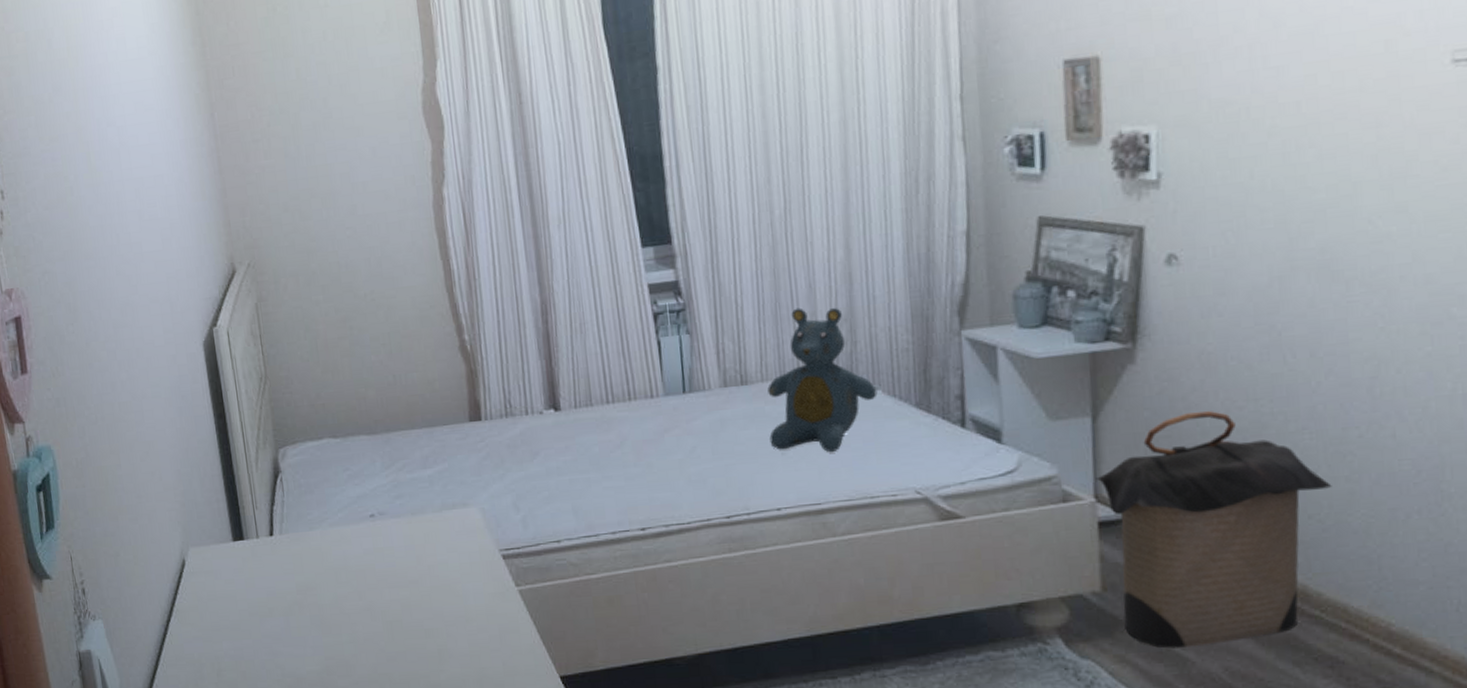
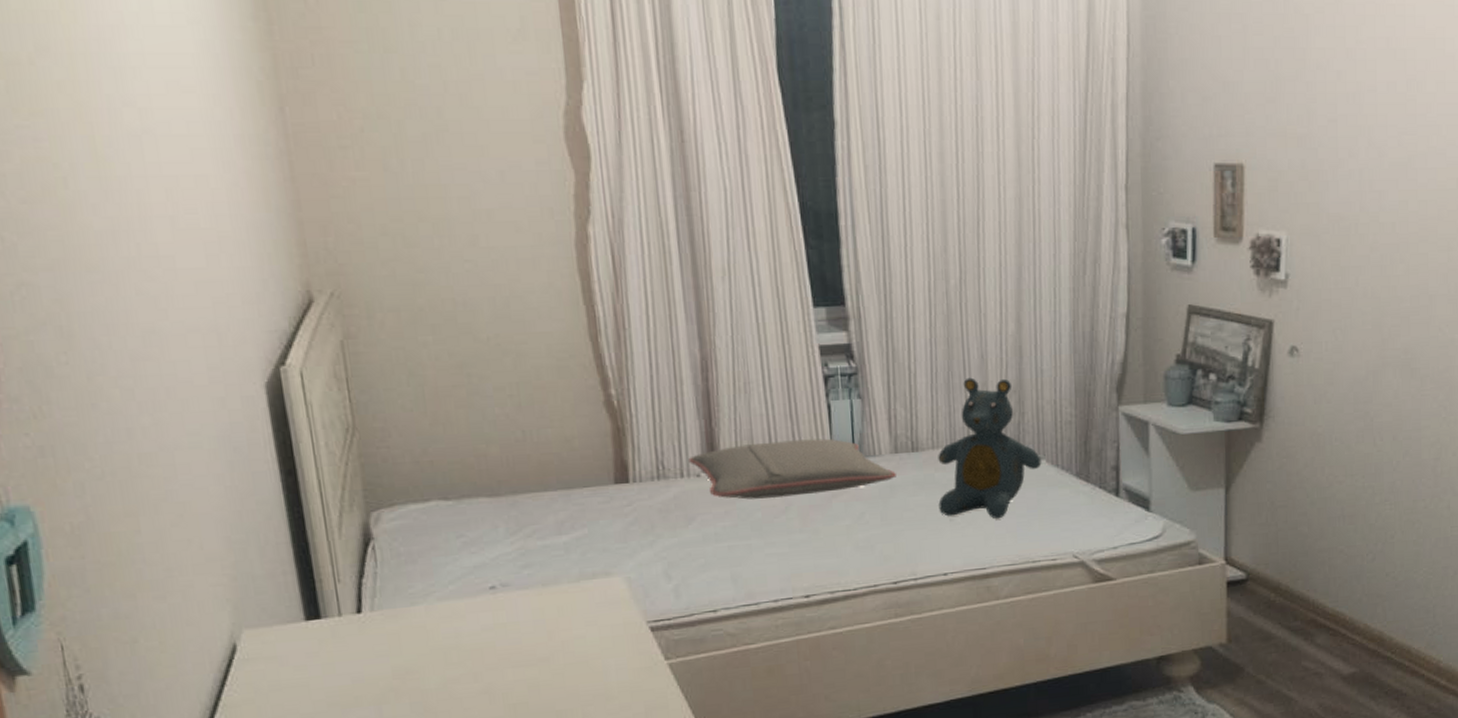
pillow: none [532,374,726,435] -> present [688,438,896,500]
laundry hamper: present [1095,411,1332,649] -> none [1226,484,1404,690]

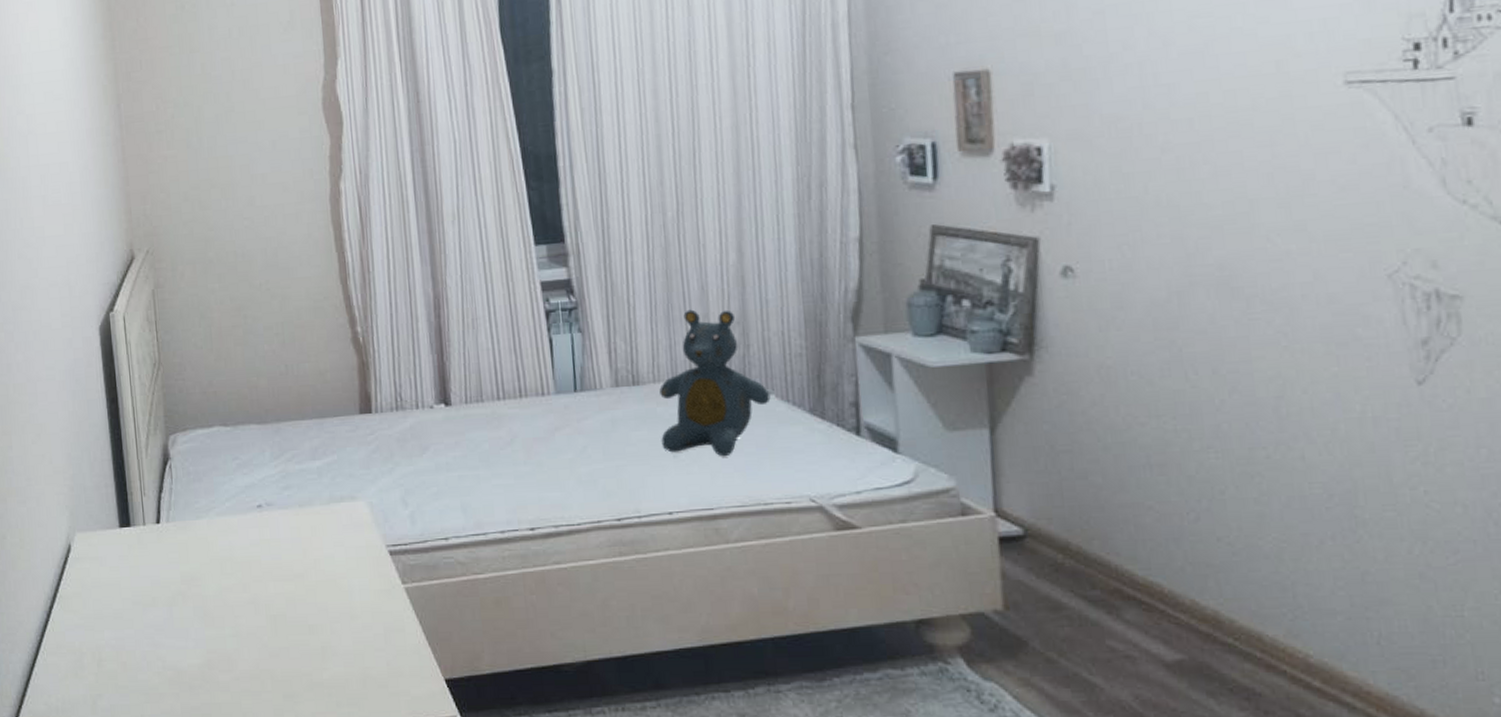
pillow: present [688,438,896,500] -> none [423,372,618,431]

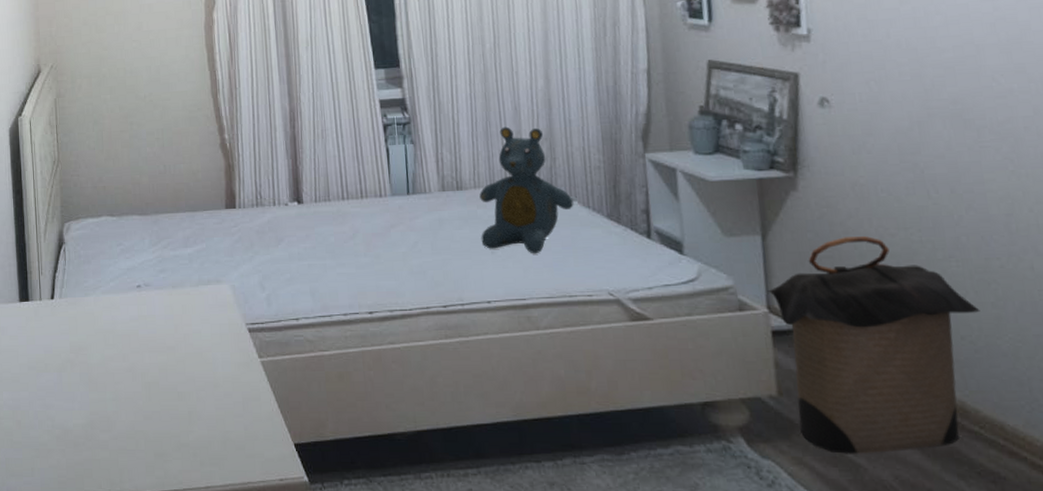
laundry hamper: none [995,426,1241,673] -> present [767,236,980,454]

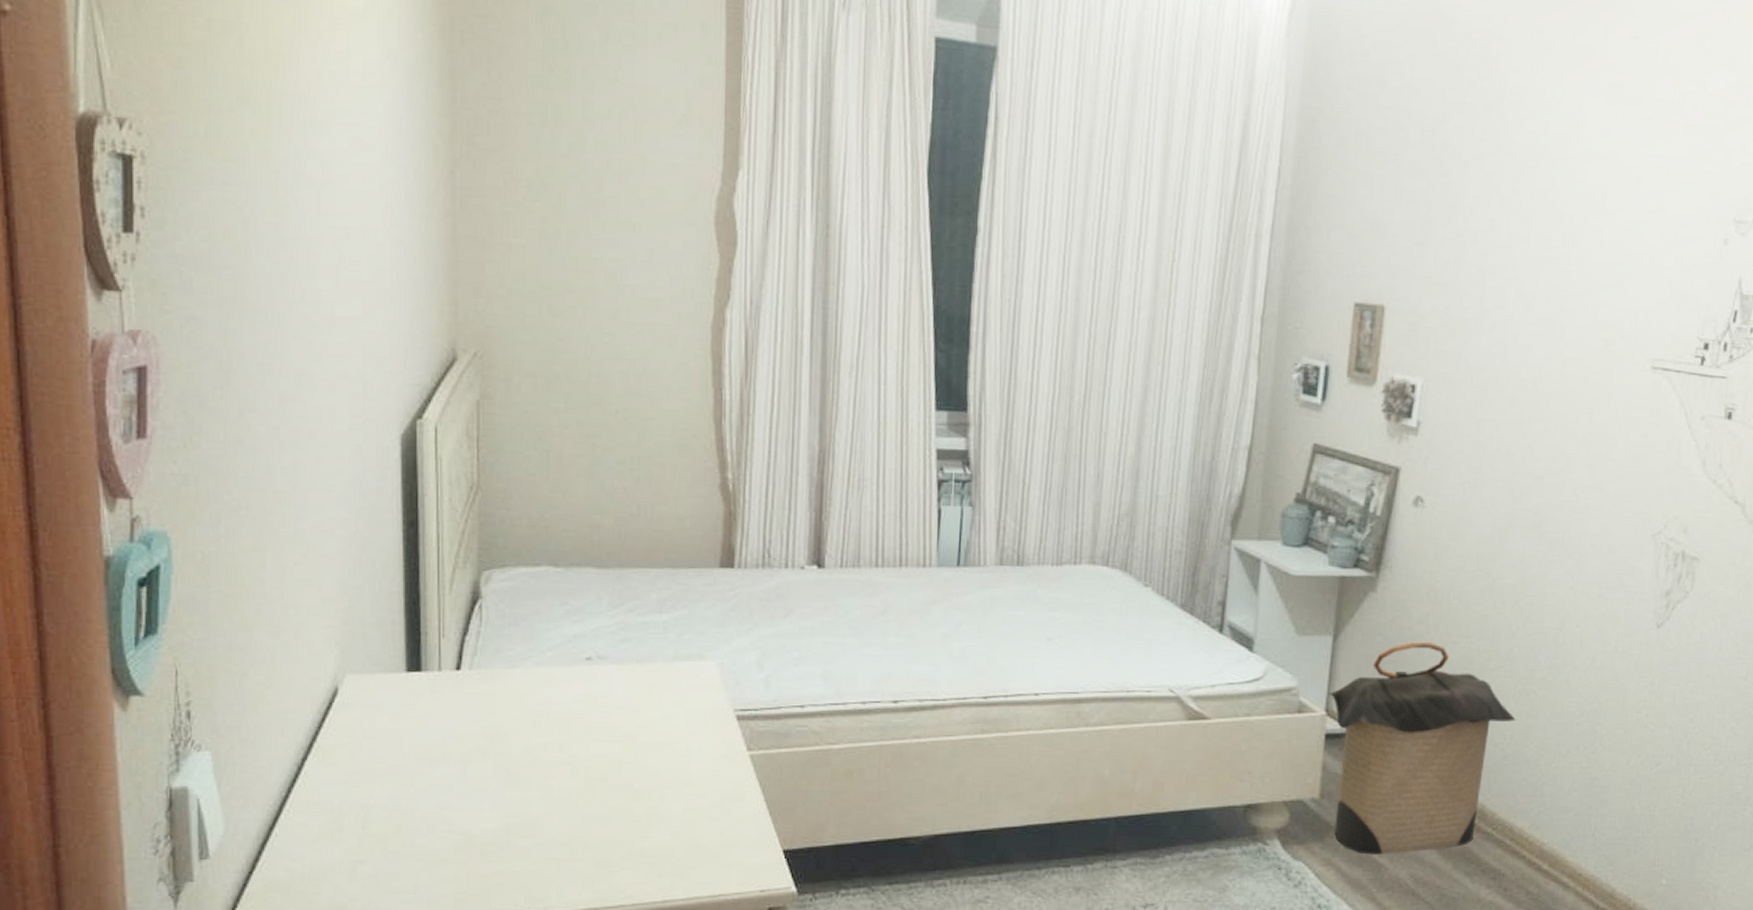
teddy bear: present [479,126,574,254] -> none [1037,496,1147,644]

